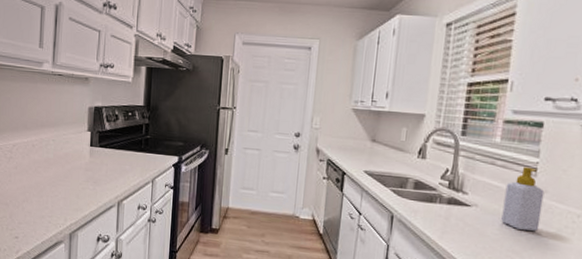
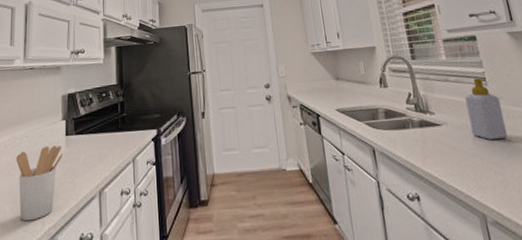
utensil holder: none [43,153,87,215] -> present [16,145,64,221]

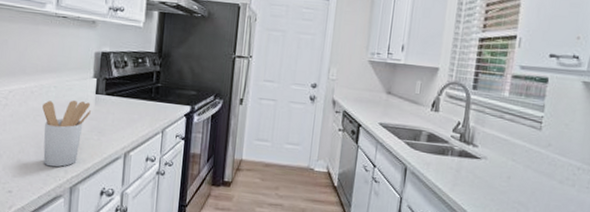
soap bottle: present [465,77,508,140] -> none [508,120,549,183]

